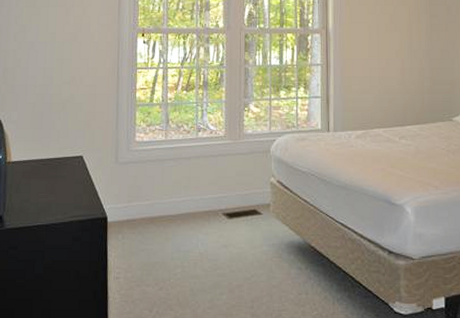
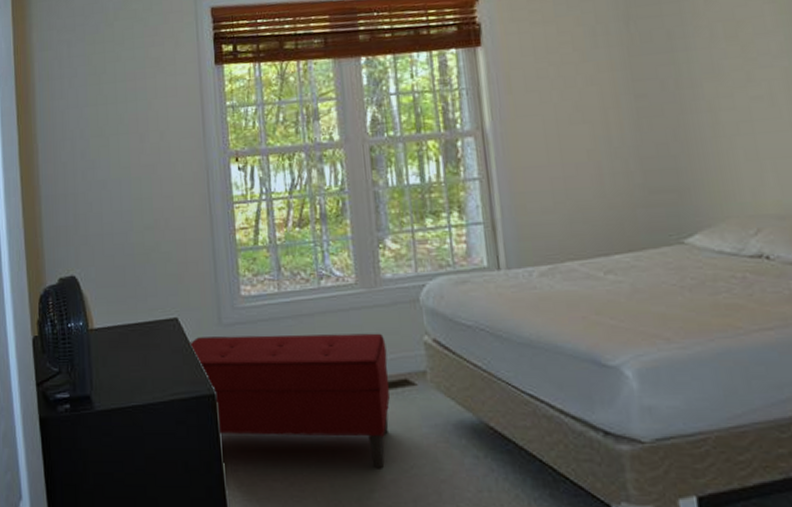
bench: none [89,172,243,277] -> present [188,333,390,469]

